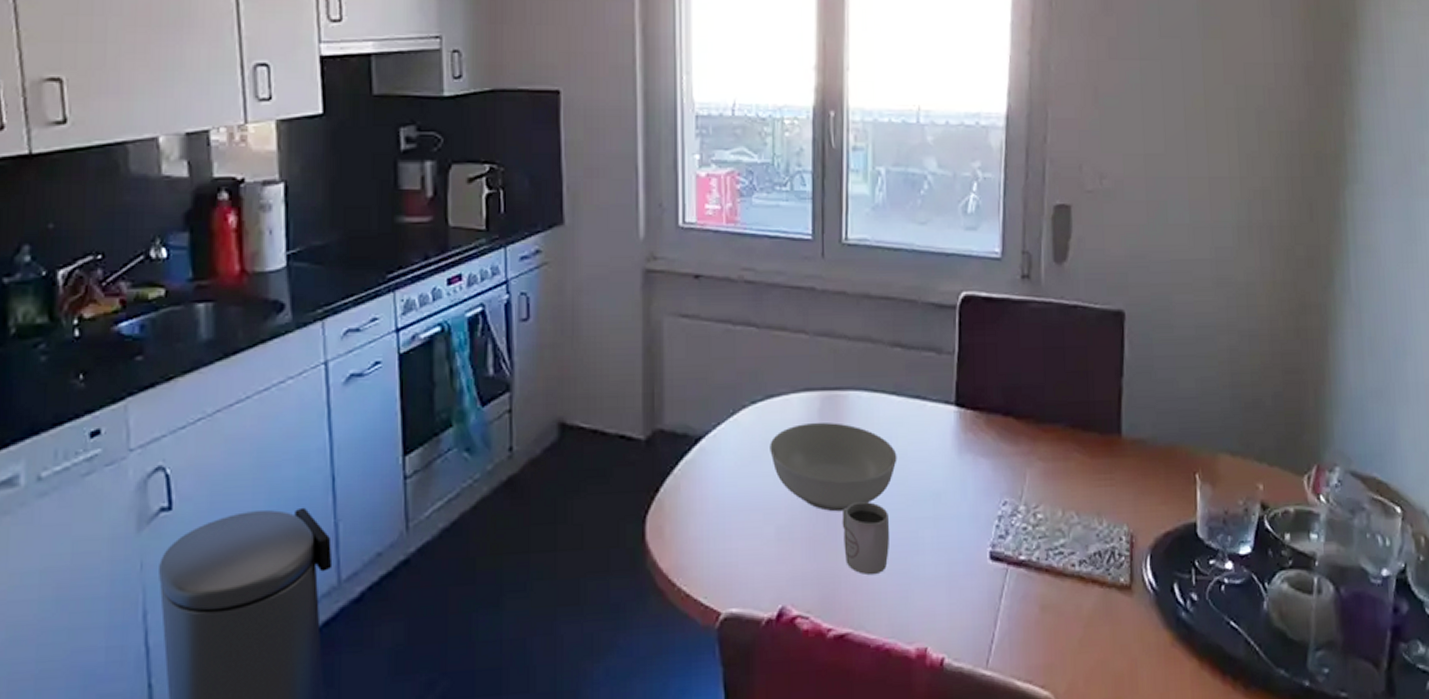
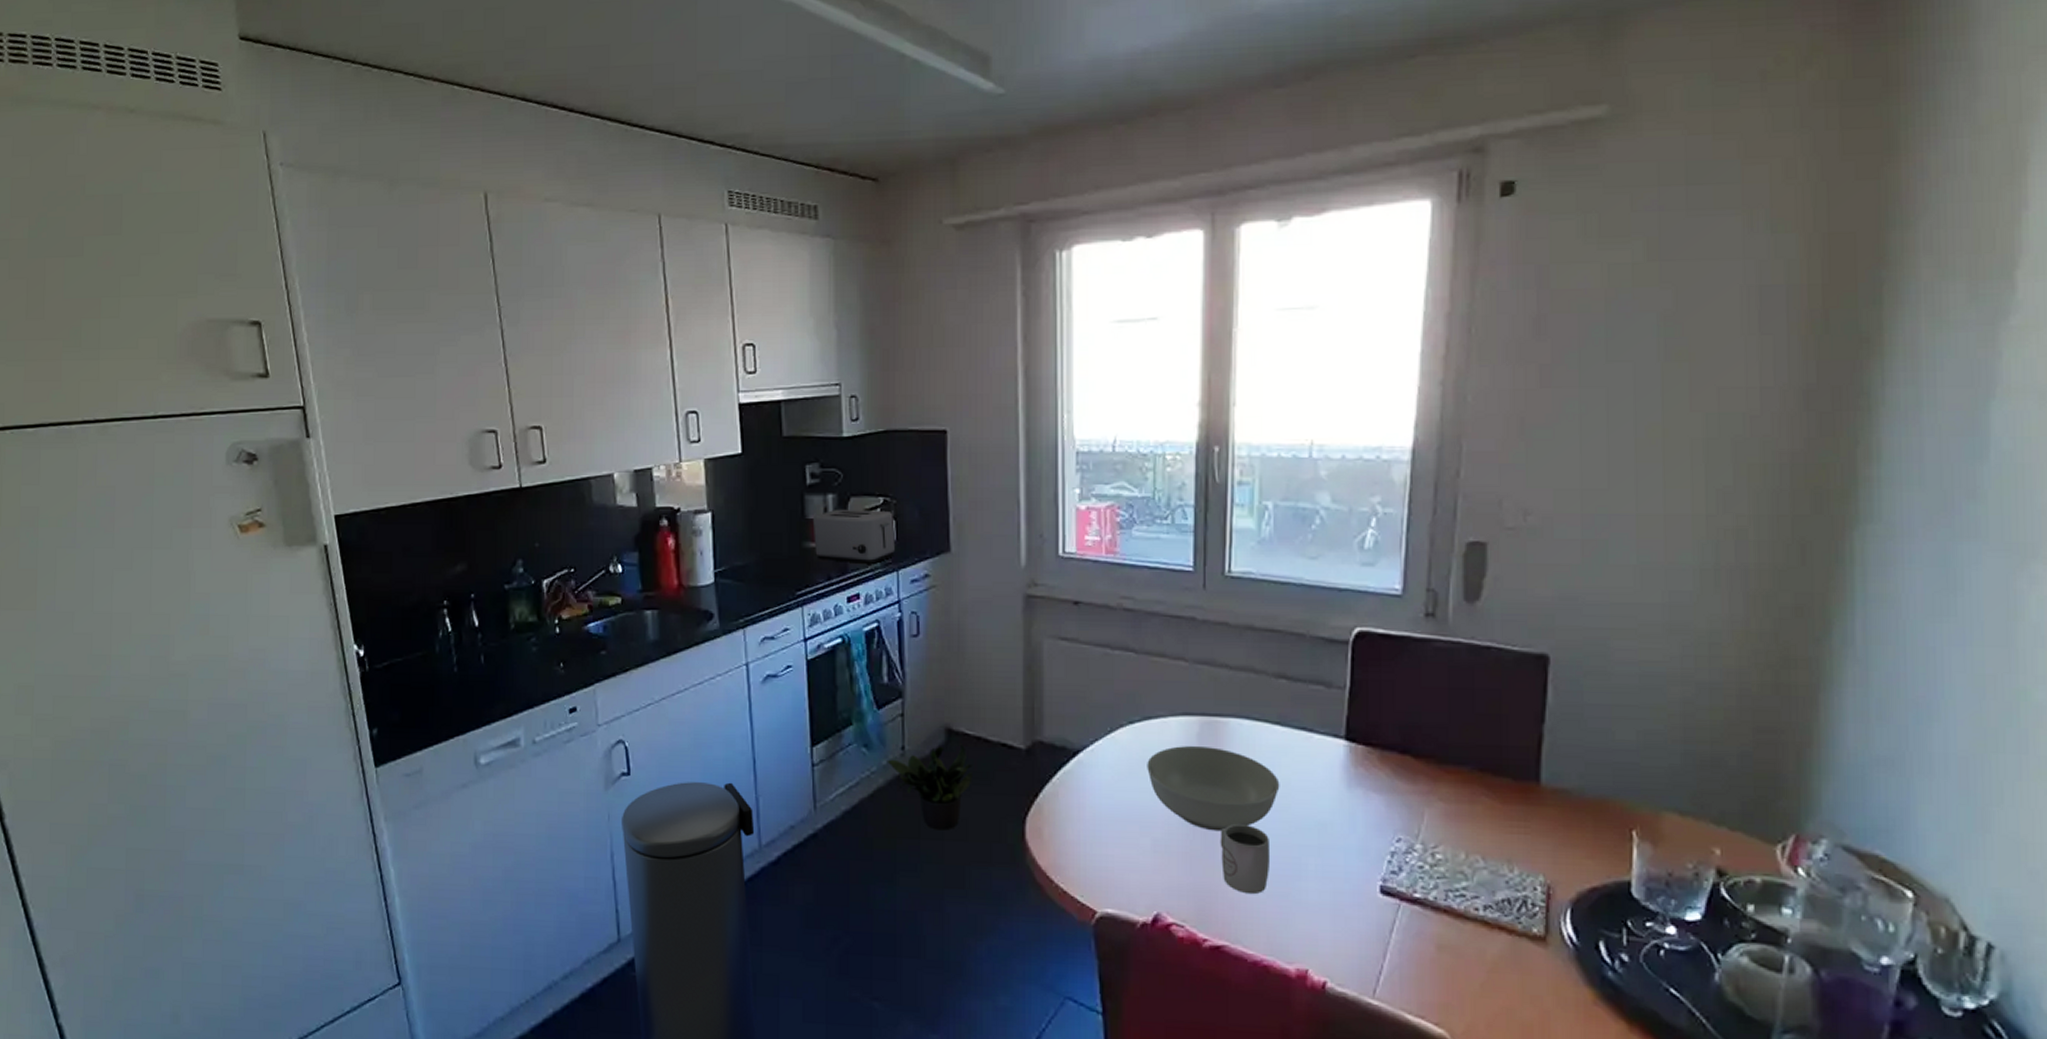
toaster: none [407,177,502,240] -> present [812,509,895,564]
potted plant: none [492,439,588,540] -> present [887,743,973,830]

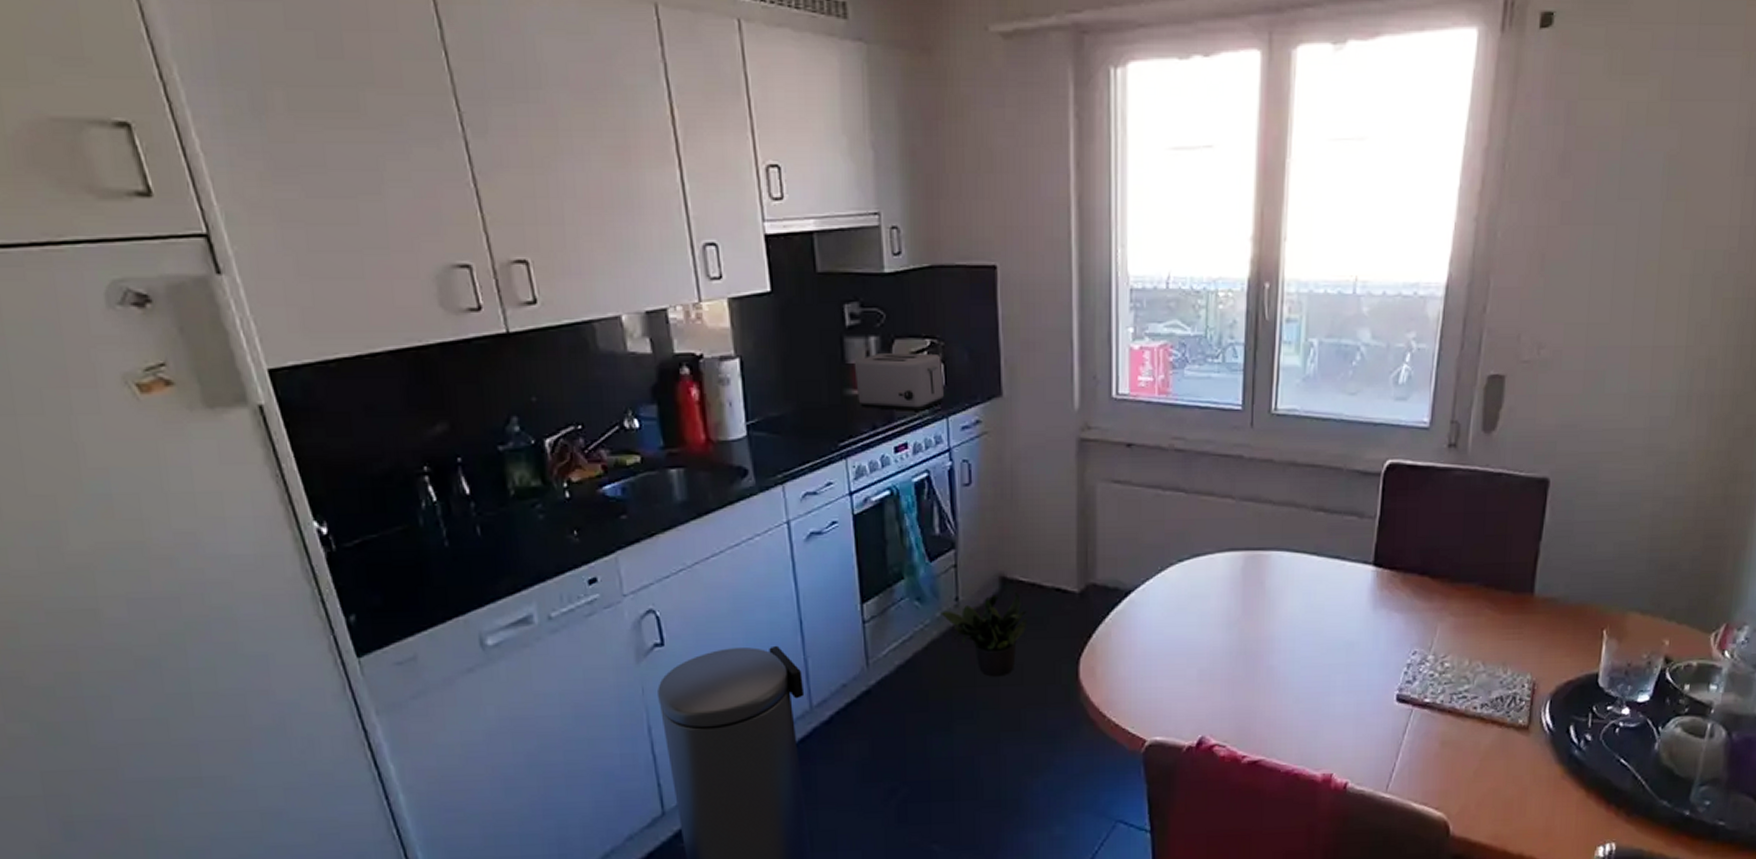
bowl: present [1147,746,1280,832] -> none [1194,579,1315,658]
mug: present [1220,824,1269,895] -> none [1259,650,1303,712]

